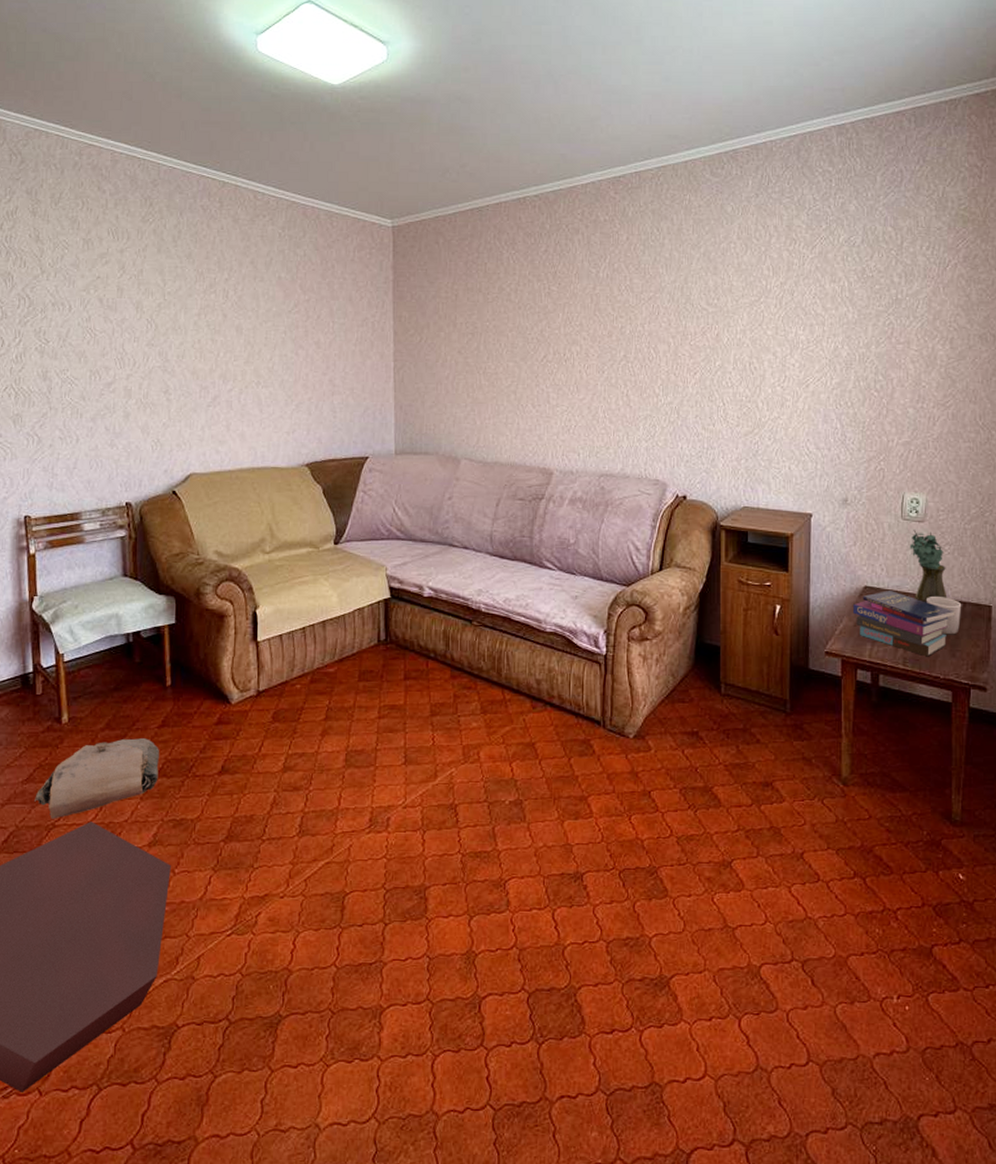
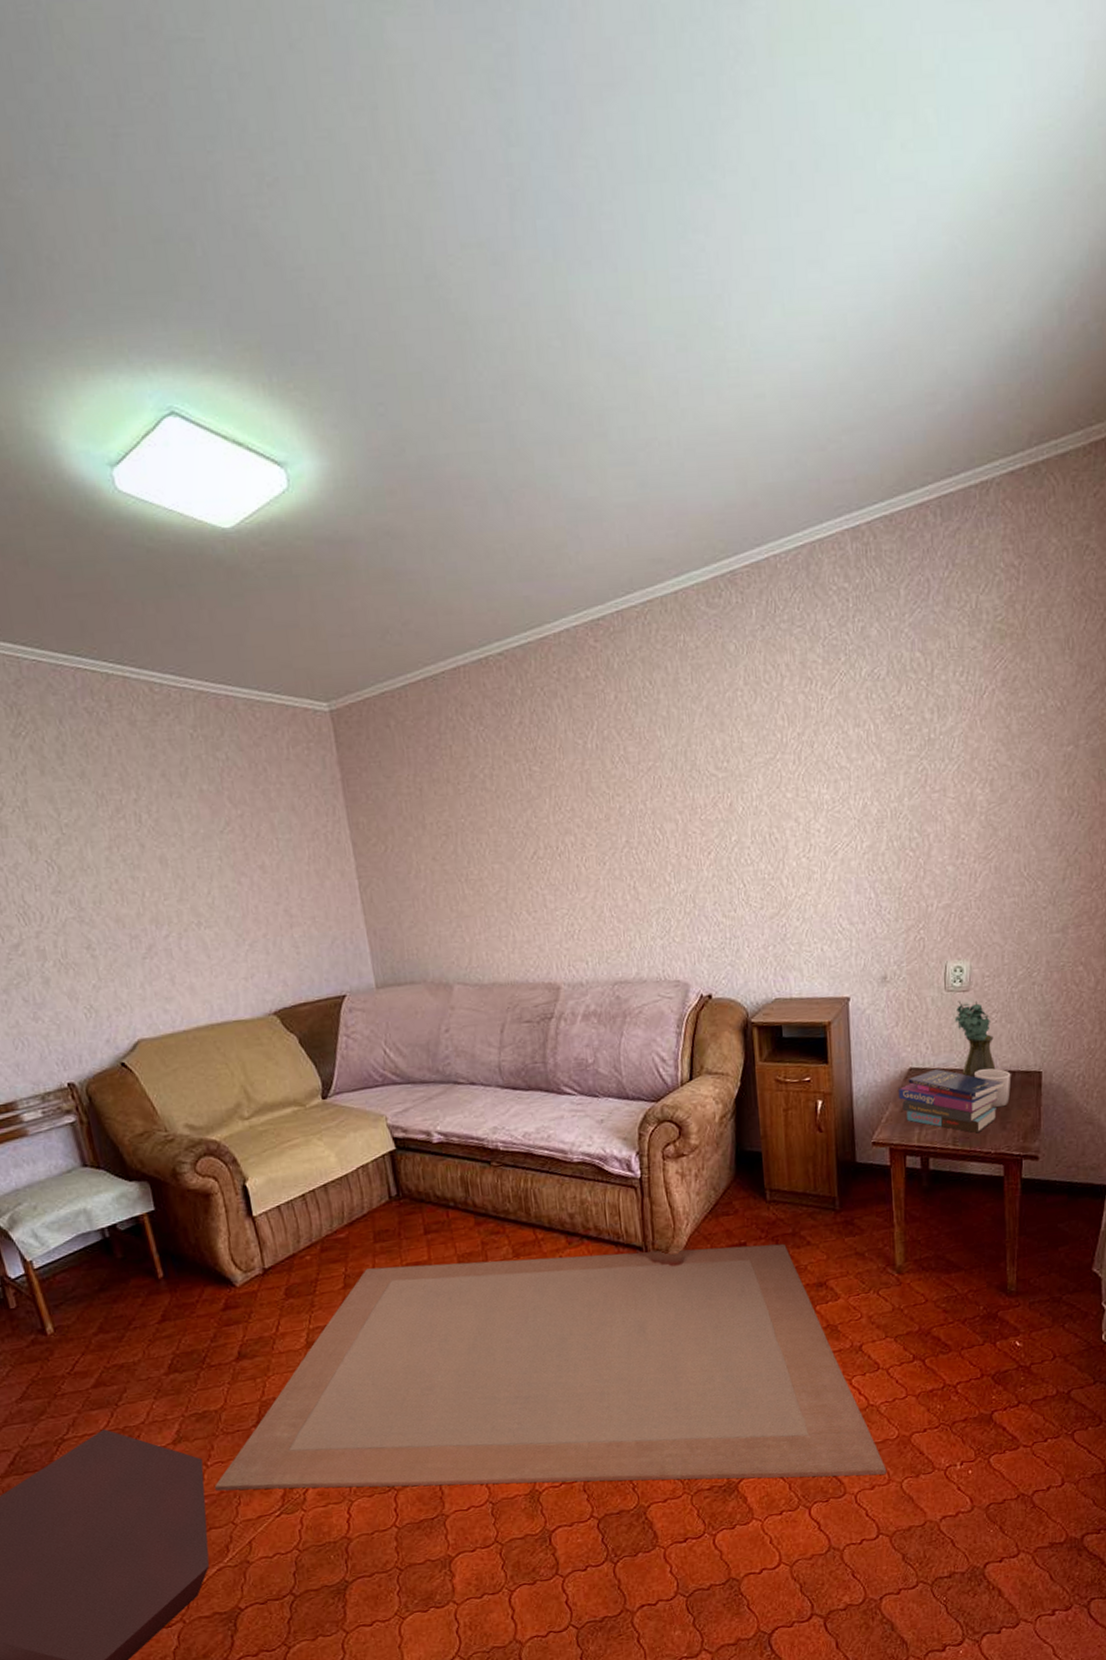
bag: present [35,738,159,819] -> none [34,1336,170,1434]
rug: none [176,705,821,996] -> present [214,1243,887,1491]

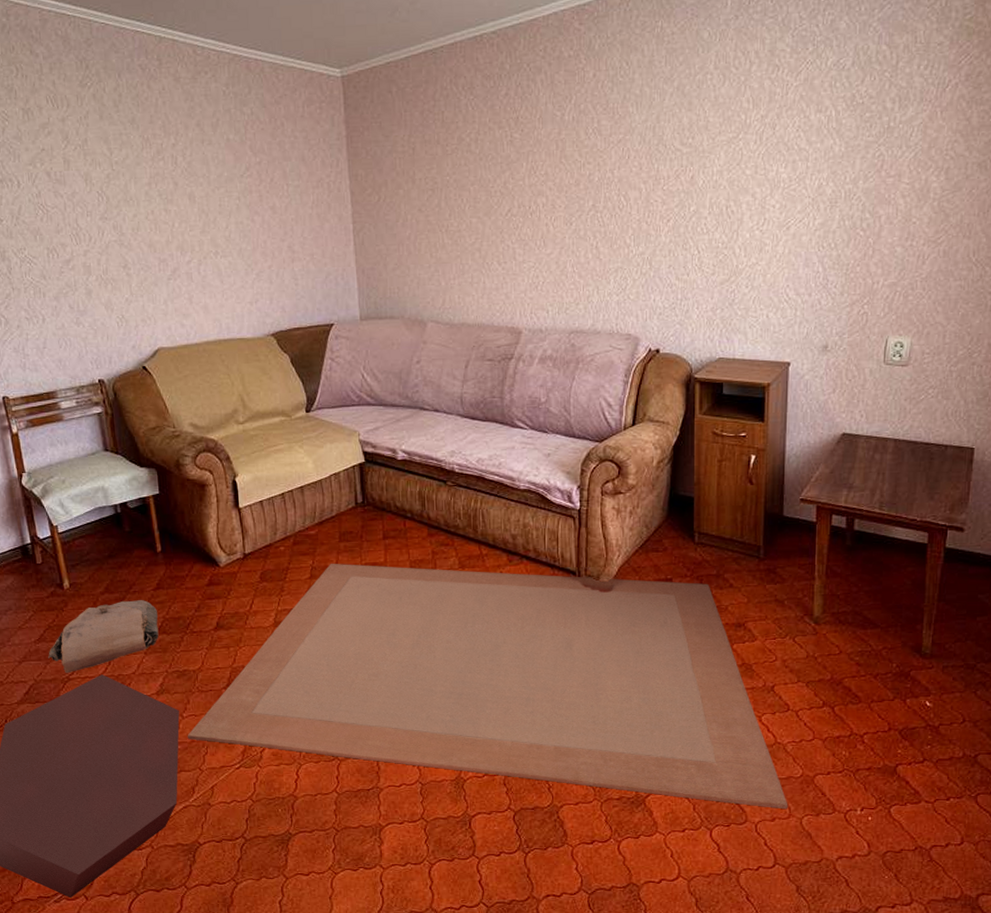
bag: none [34,1336,170,1434] -> present [48,600,159,673]
books: present [899,1069,1005,1134] -> none [830,437,936,501]
vase: present [954,1000,996,1078] -> none [891,374,929,448]
mug: present [973,1068,1011,1108] -> none [905,441,943,478]

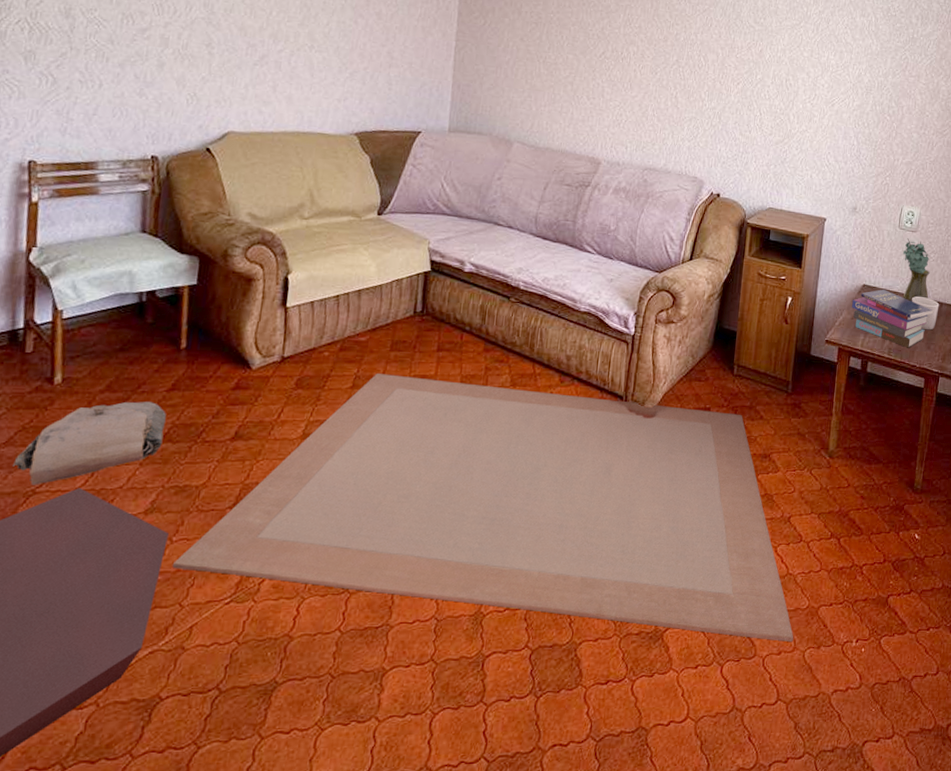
books: none [830,437,936,501] -> present [852,289,934,348]
vase: none [891,374,929,448] -> present [902,238,930,302]
mug: none [905,441,943,478] -> present [911,296,940,330]

